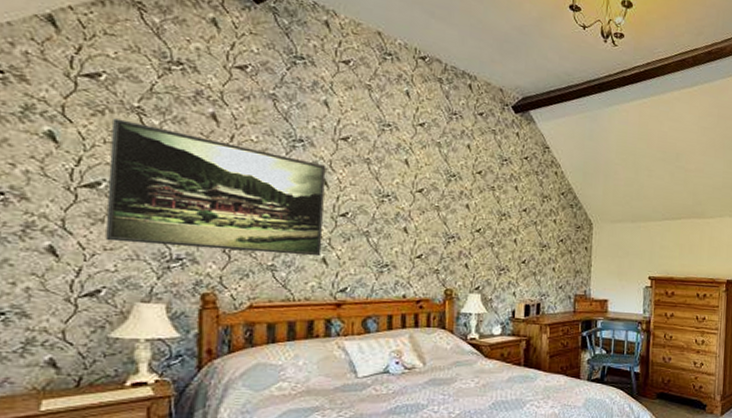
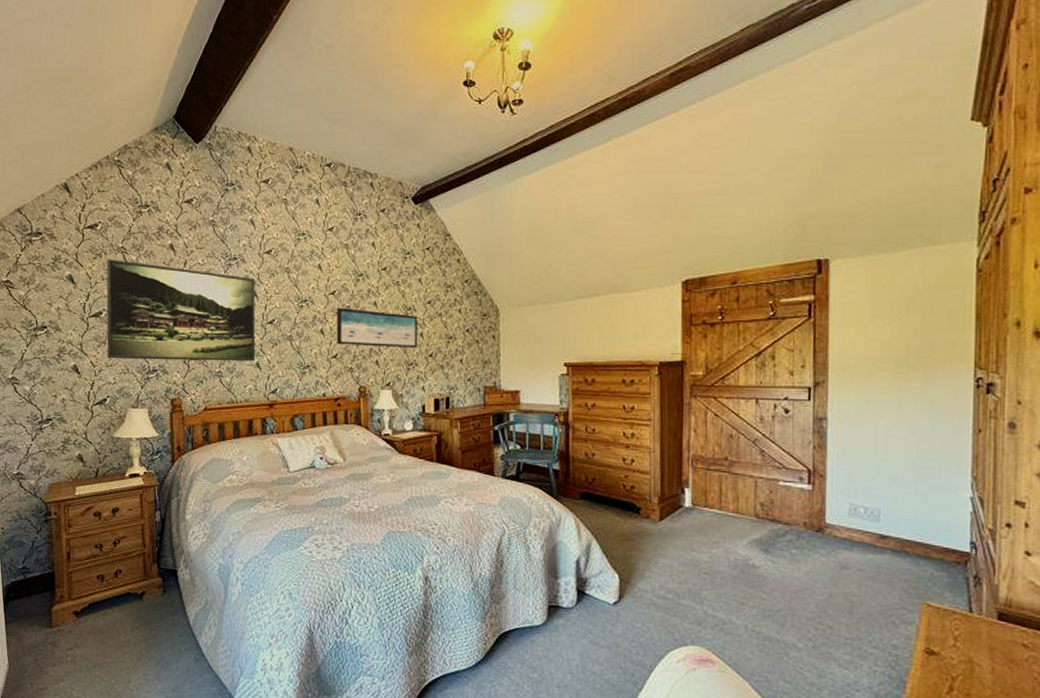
wall art: none [422,206,512,255] -> present [336,307,418,349]

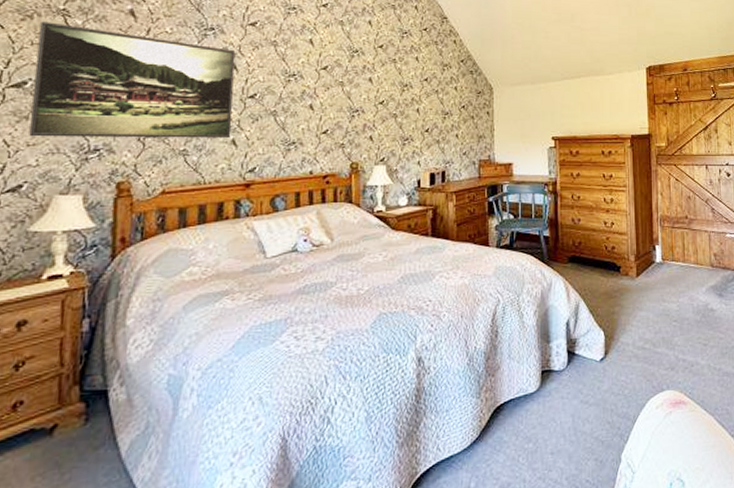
wall art: present [336,307,418,349] -> none [327,82,414,124]

